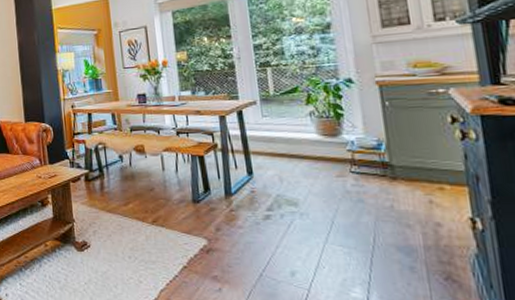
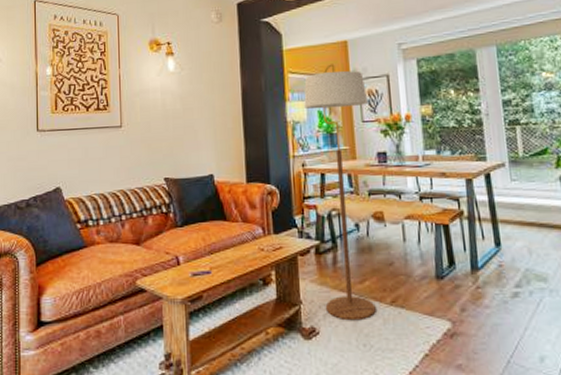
floor lamp: none [71,19,139,237] -> present [304,64,376,321]

